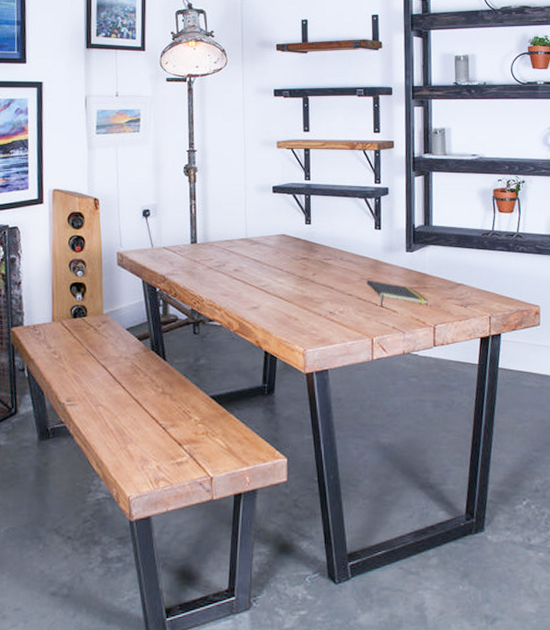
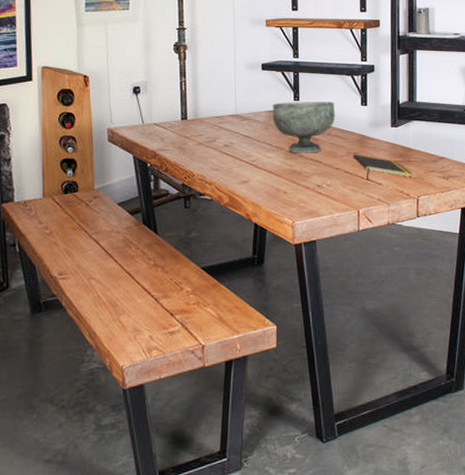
decorative bowl: none [283,225,348,279] -> present [272,102,336,154]

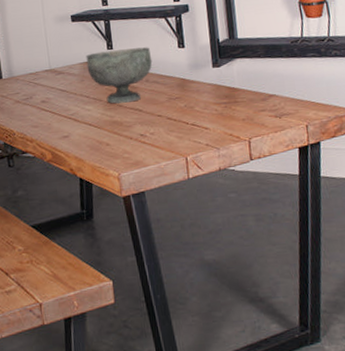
notepad: present [353,154,412,179] -> none [174,99,240,125]

